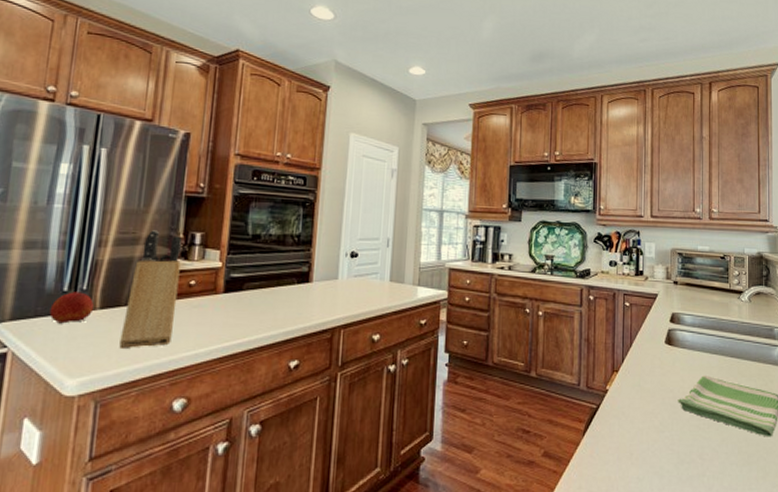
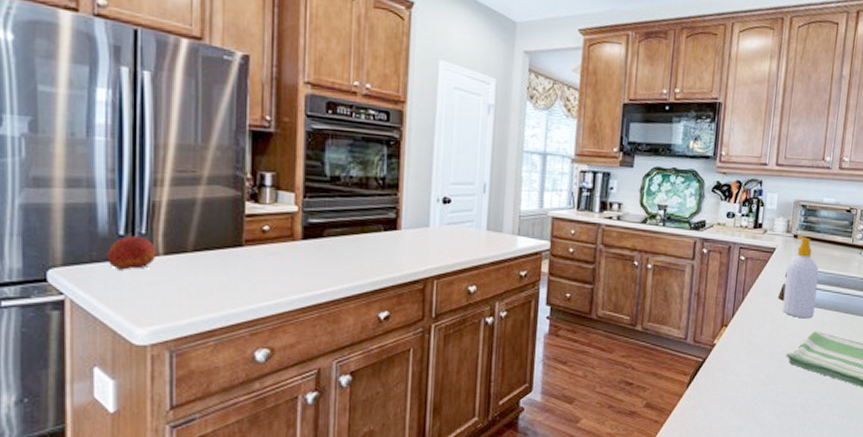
knife block: present [119,230,182,350] -> none [190,169,251,298]
soap bottle: none [669,283,701,363] -> present [782,236,819,319]

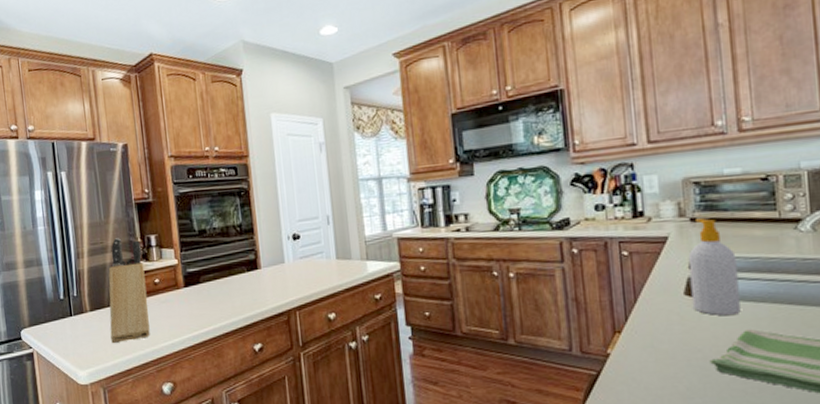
fruit: present [106,236,155,270] -> none [54,298,85,326]
knife block: none [190,169,251,298] -> present [108,238,150,344]

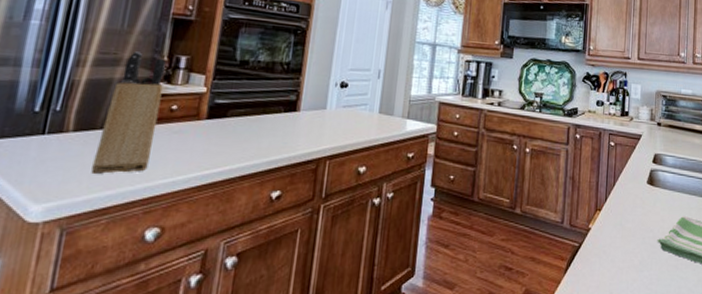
soap bottle: present [688,219,741,316] -> none [651,124,682,204]

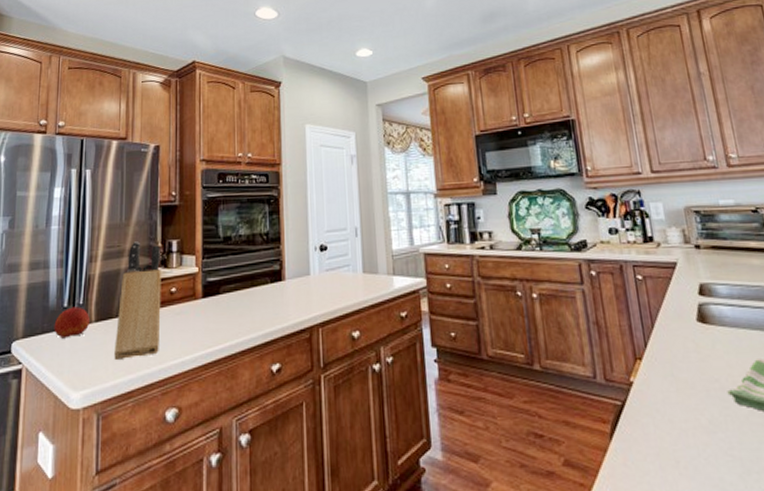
fruit: none [17,112,67,146] -> present [54,307,89,339]

